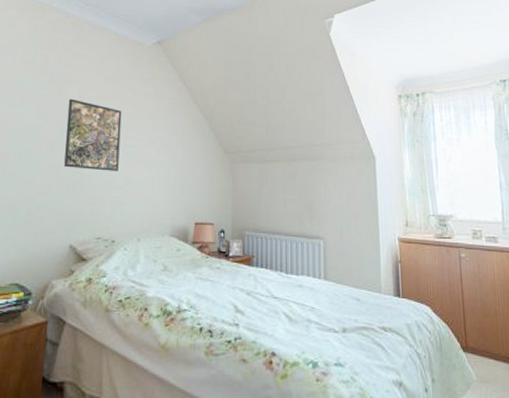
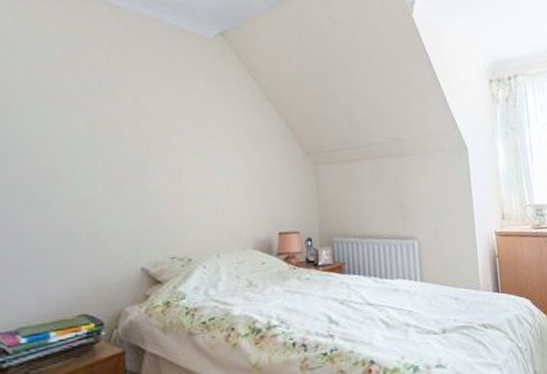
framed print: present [64,98,122,171] -> none [123,104,188,184]

